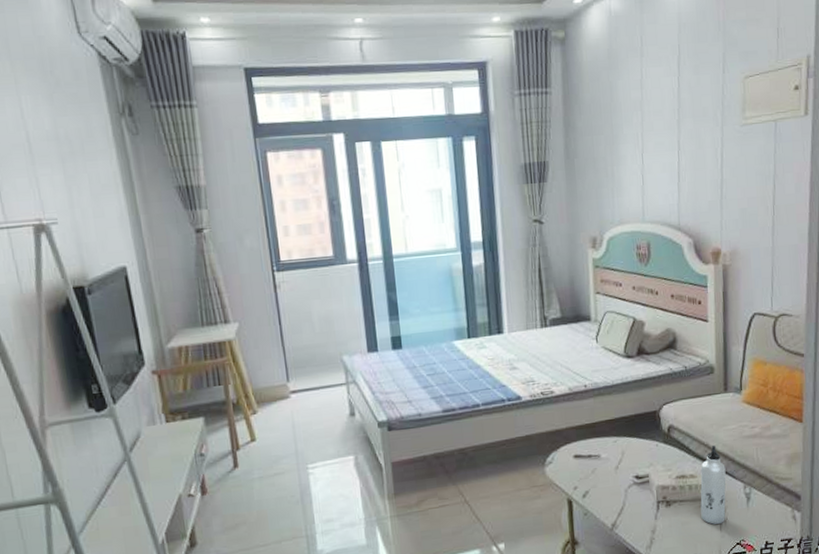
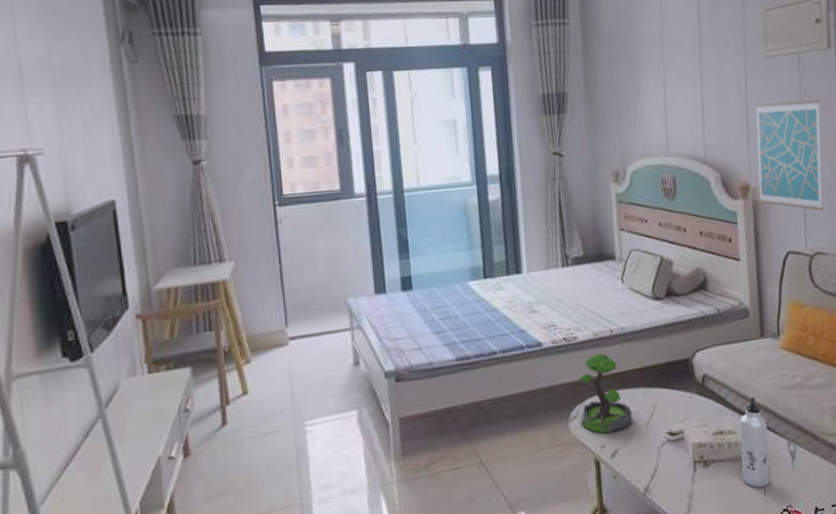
plant: none [554,406,602,477] -> present [578,353,632,434]
wall art: none [728,166,795,275] -> present [755,99,824,211]

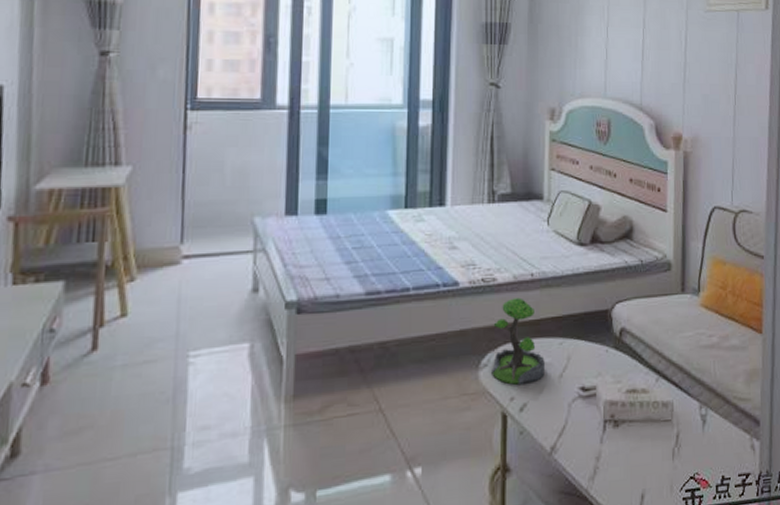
water bottle: present [739,397,770,488] -> none [652,355,681,452]
wall art: present [755,99,824,211] -> none [689,56,756,169]

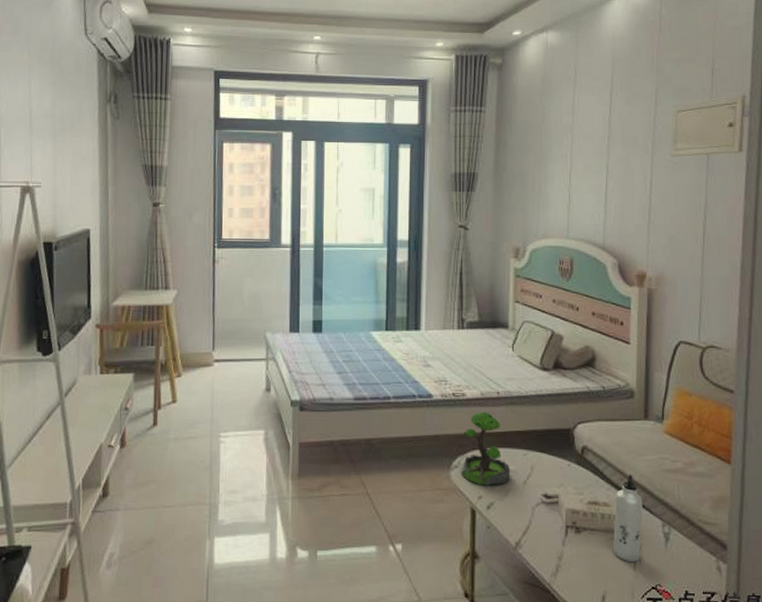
water bottle: none [652,355,681,452] -> present [613,475,643,562]

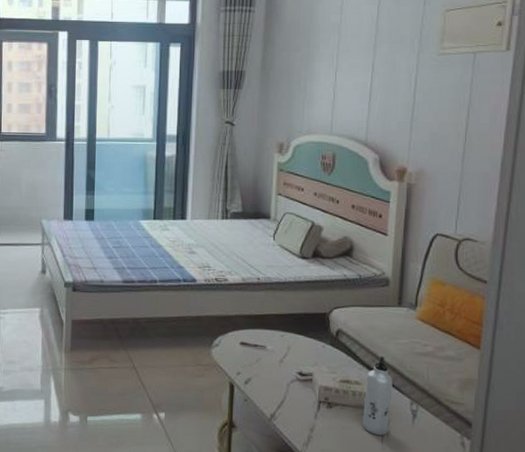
plant: present [460,412,510,486] -> none [221,296,267,363]

